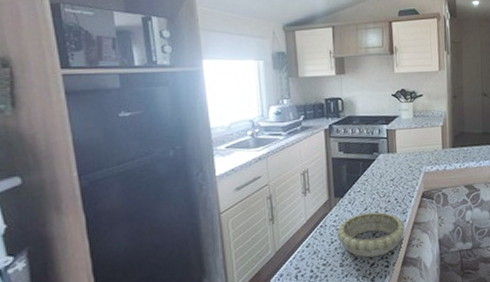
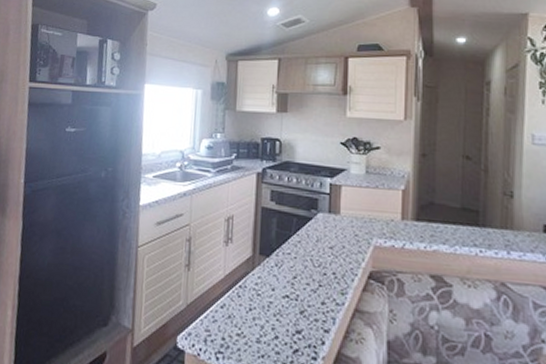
decorative bowl: present [336,212,406,258] -> none [256,281,343,343]

